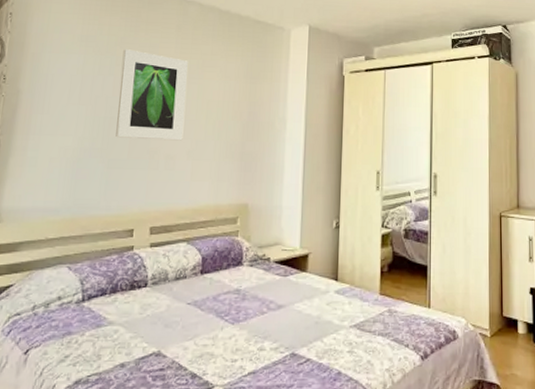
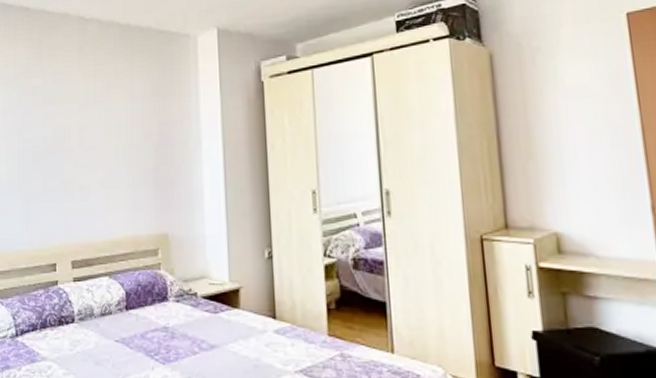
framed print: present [116,49,188,141] -> none [29,78,95,170]

